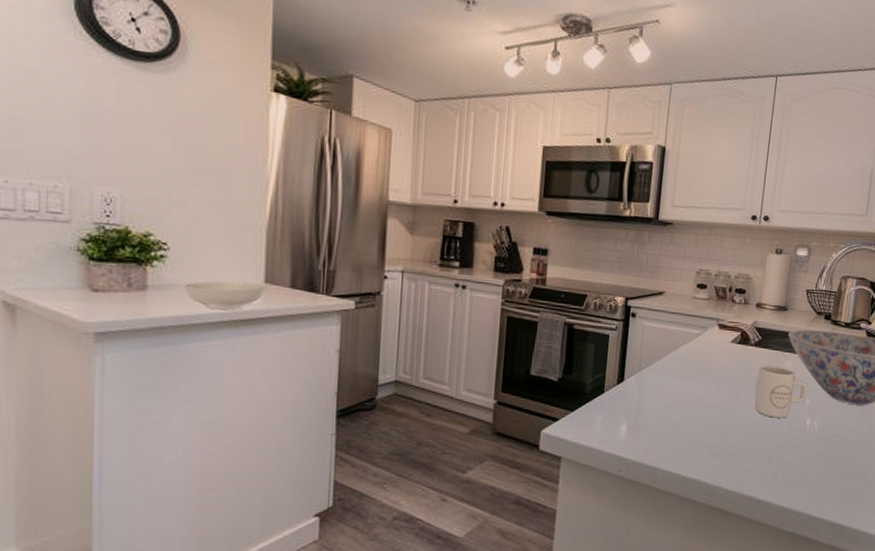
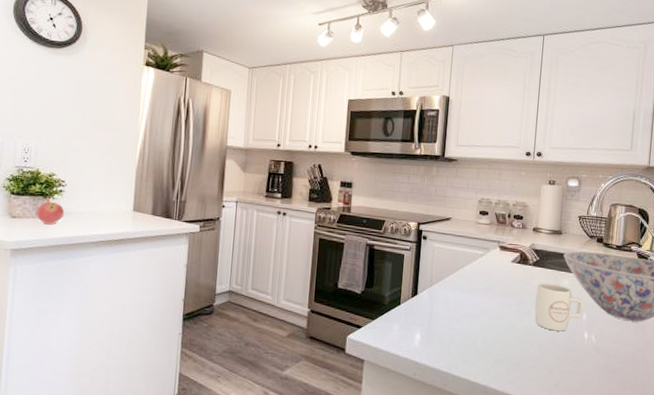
fruit: none [128,269,169,300] -> present [36,201,65,224]
bowl: present [183,281,267,311] -> none [74,209,134,233]

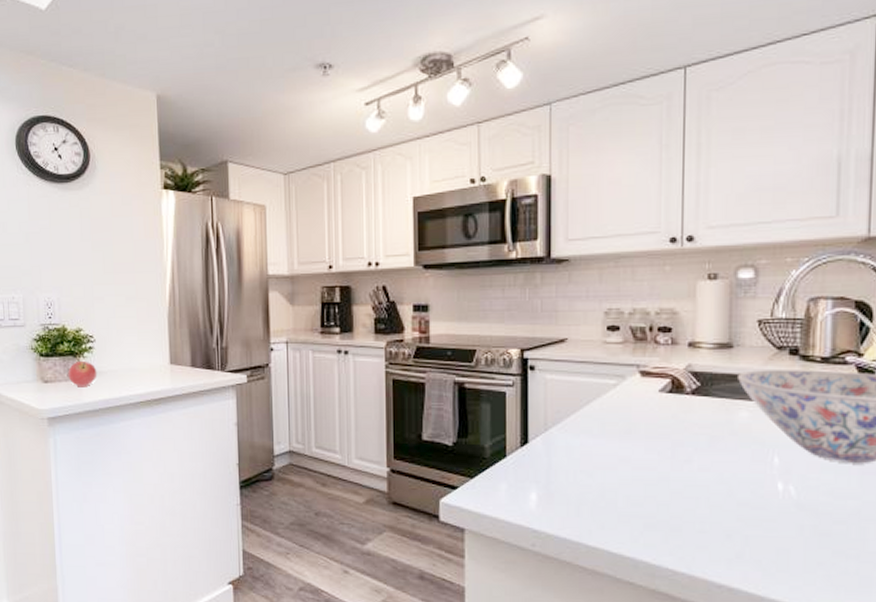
mug: present [535,283,583,332] -> none [699,417,773,482]

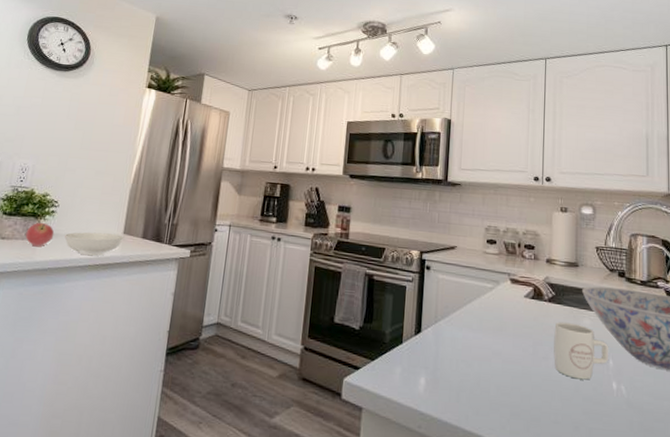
bowl: none [108,365,172,392] -> present [64,232,124,256]
mug: none [699,417,773,482] -> present [554,321,608,380]

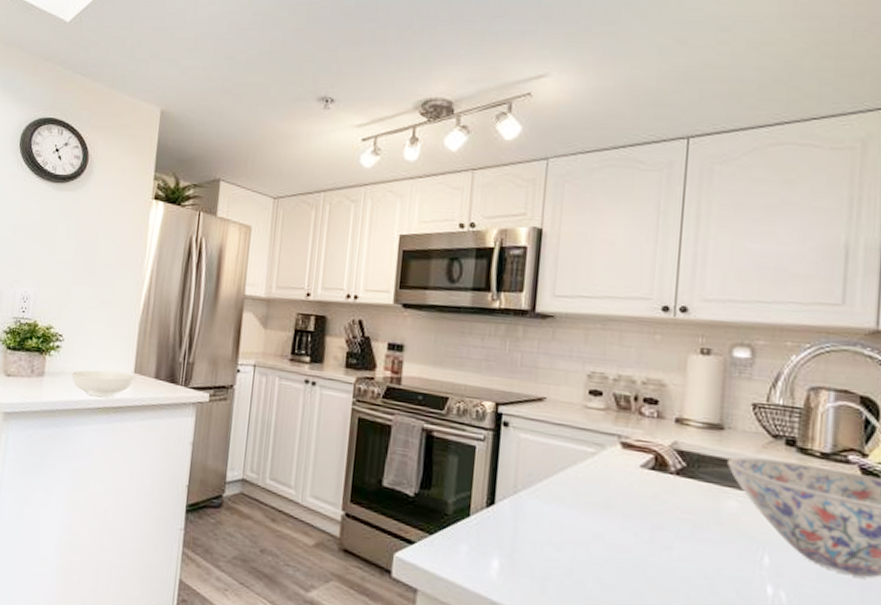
fruit: present [25,222,55,246] -> none [31,358,61,385]
mug: present [554,321,608,380] -> none [680,501,763,580]

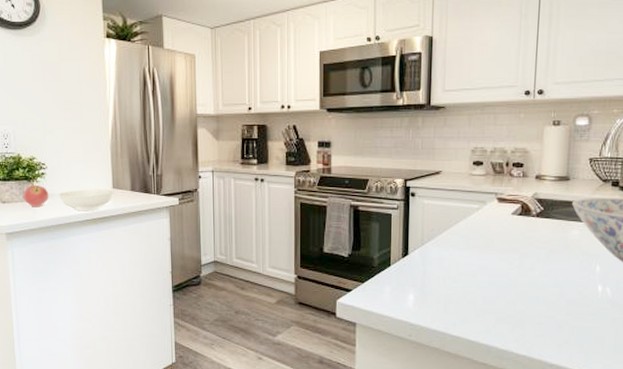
fruit: none [31,358,61,385] -> present [23,184,49,206]

